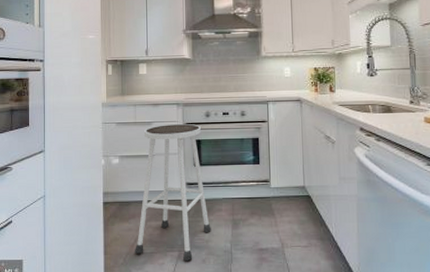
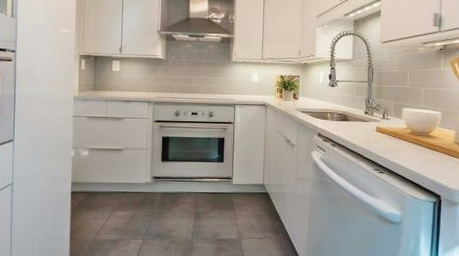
stool: present [135,124,211,262] -> none [100,121,175,249]

